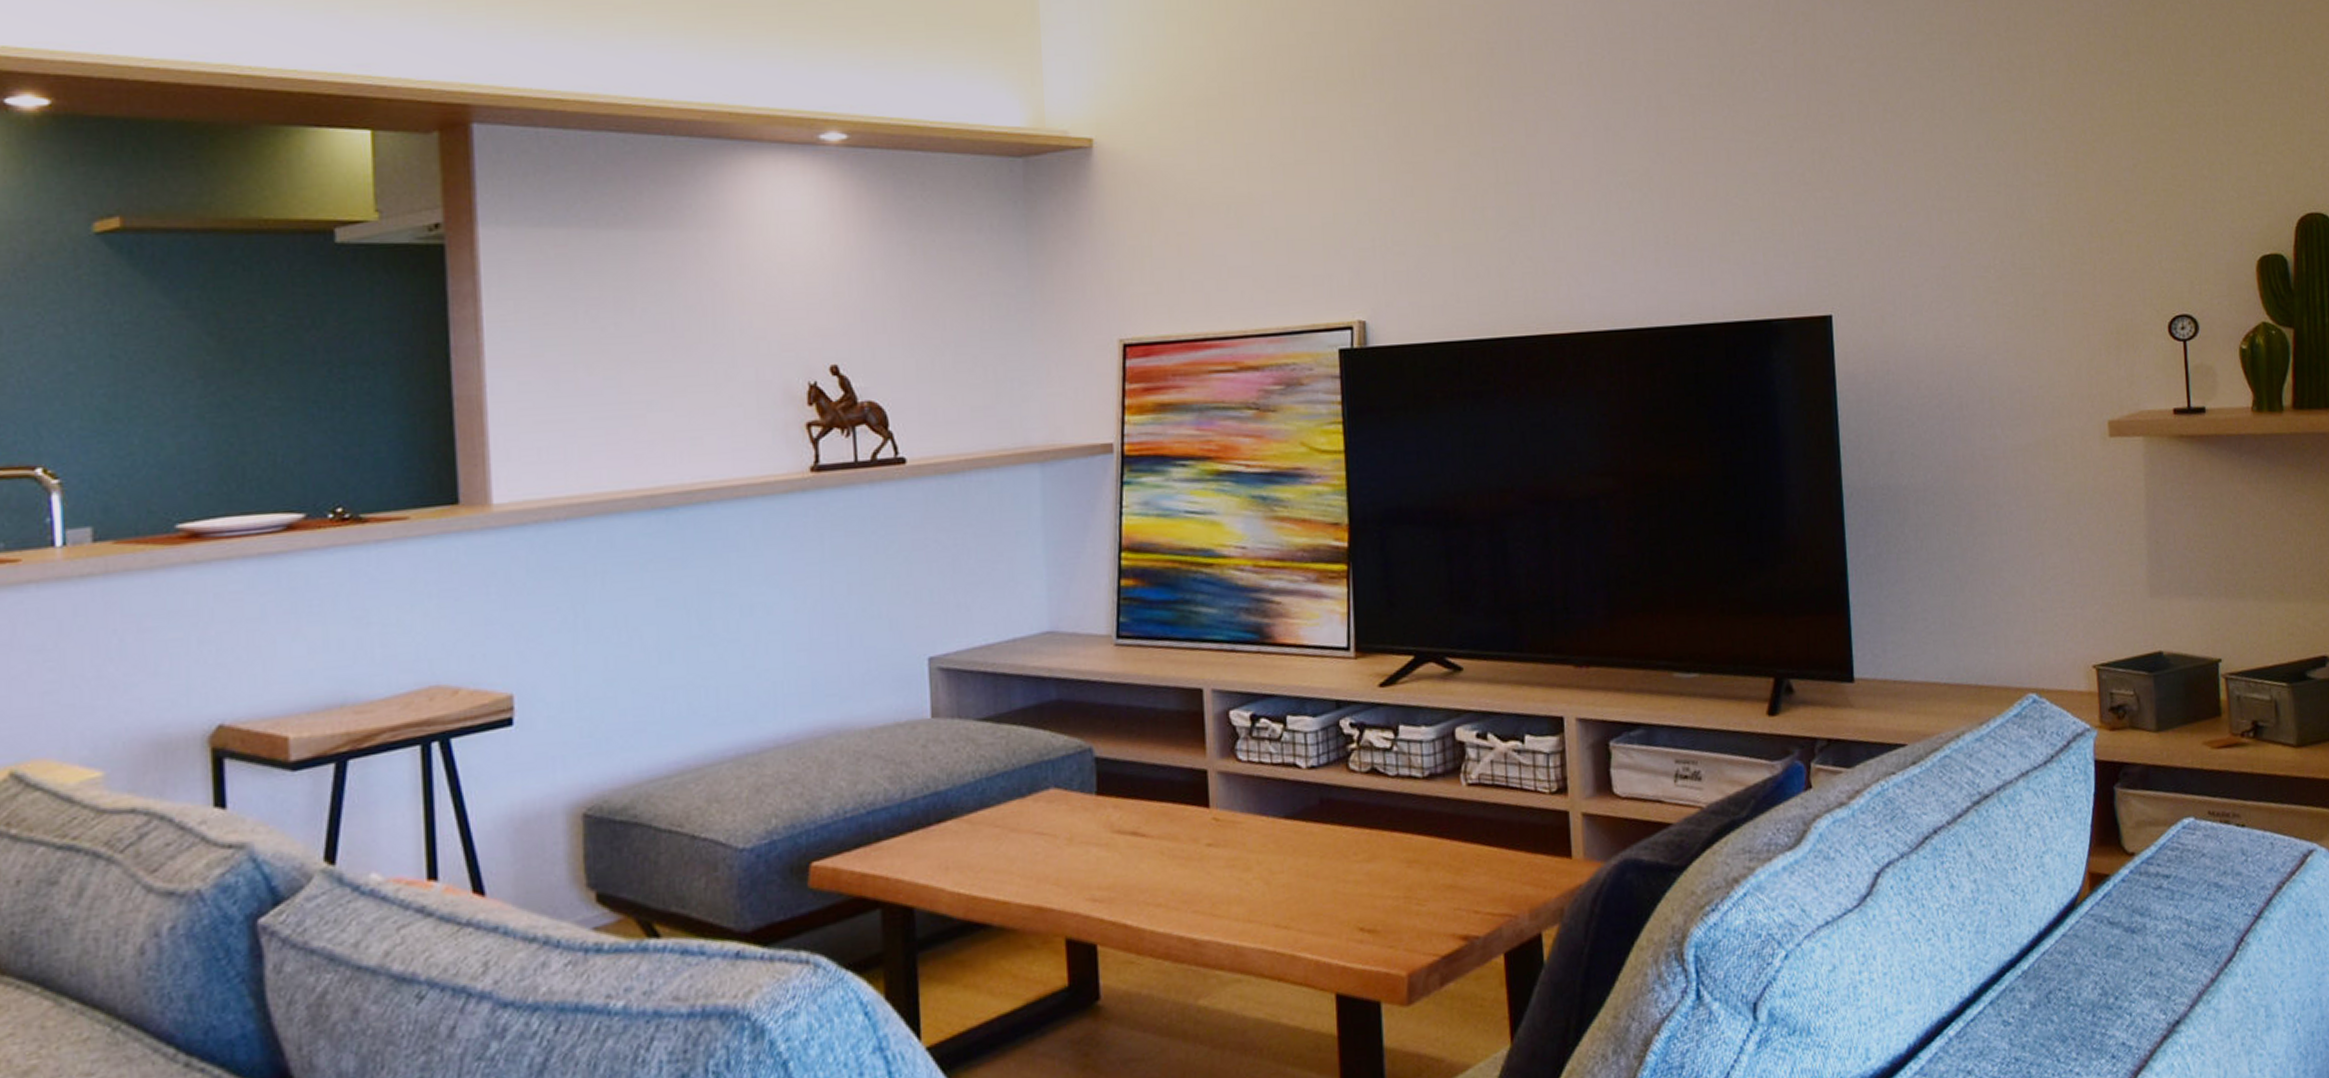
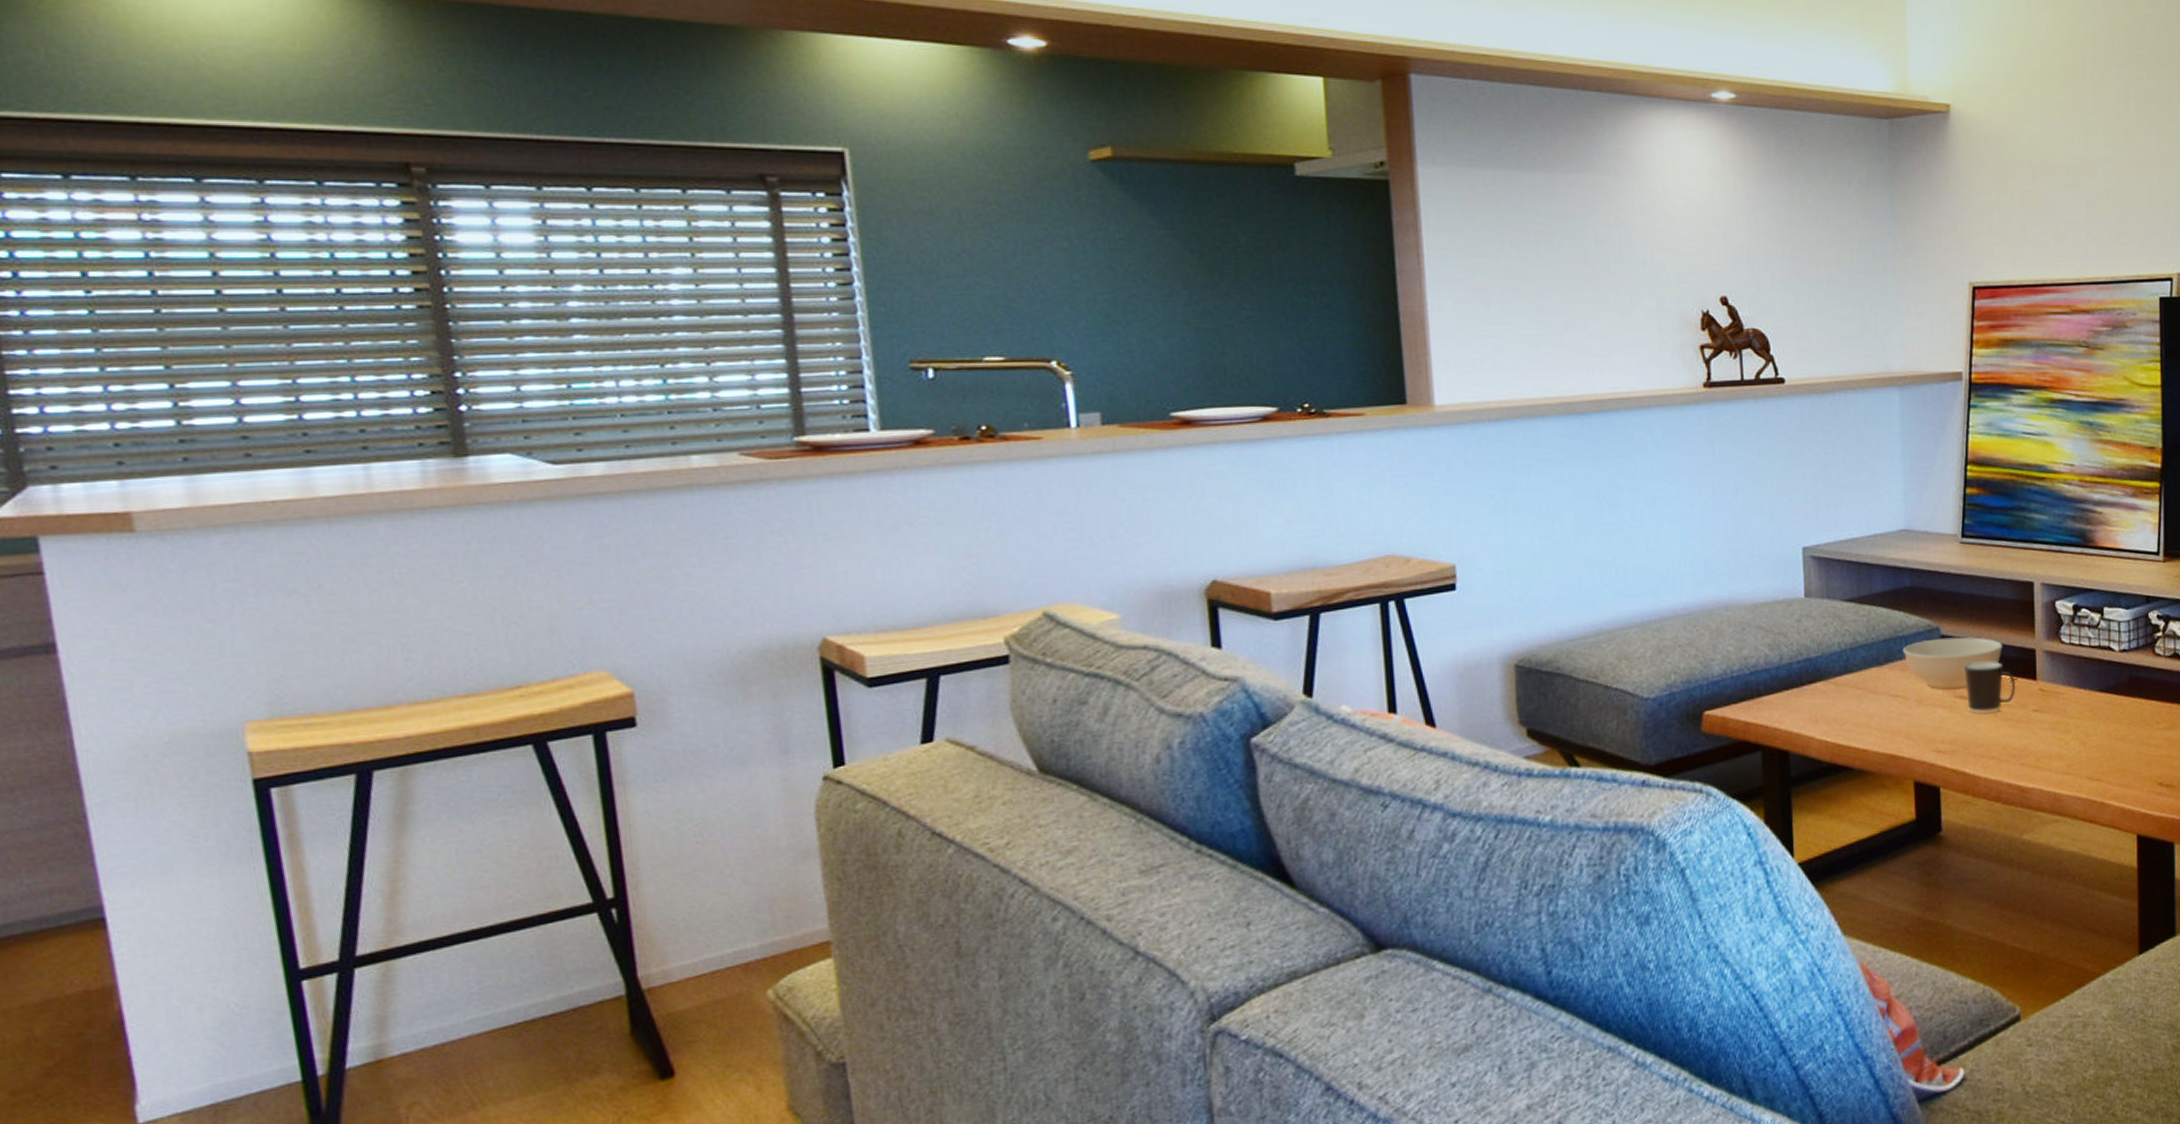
bowl: none [1049,758,1169,824] -> present [1902,637,2003,690]
mug: none [1123,786,1185,853] -> present [1964,661,2015,715]

